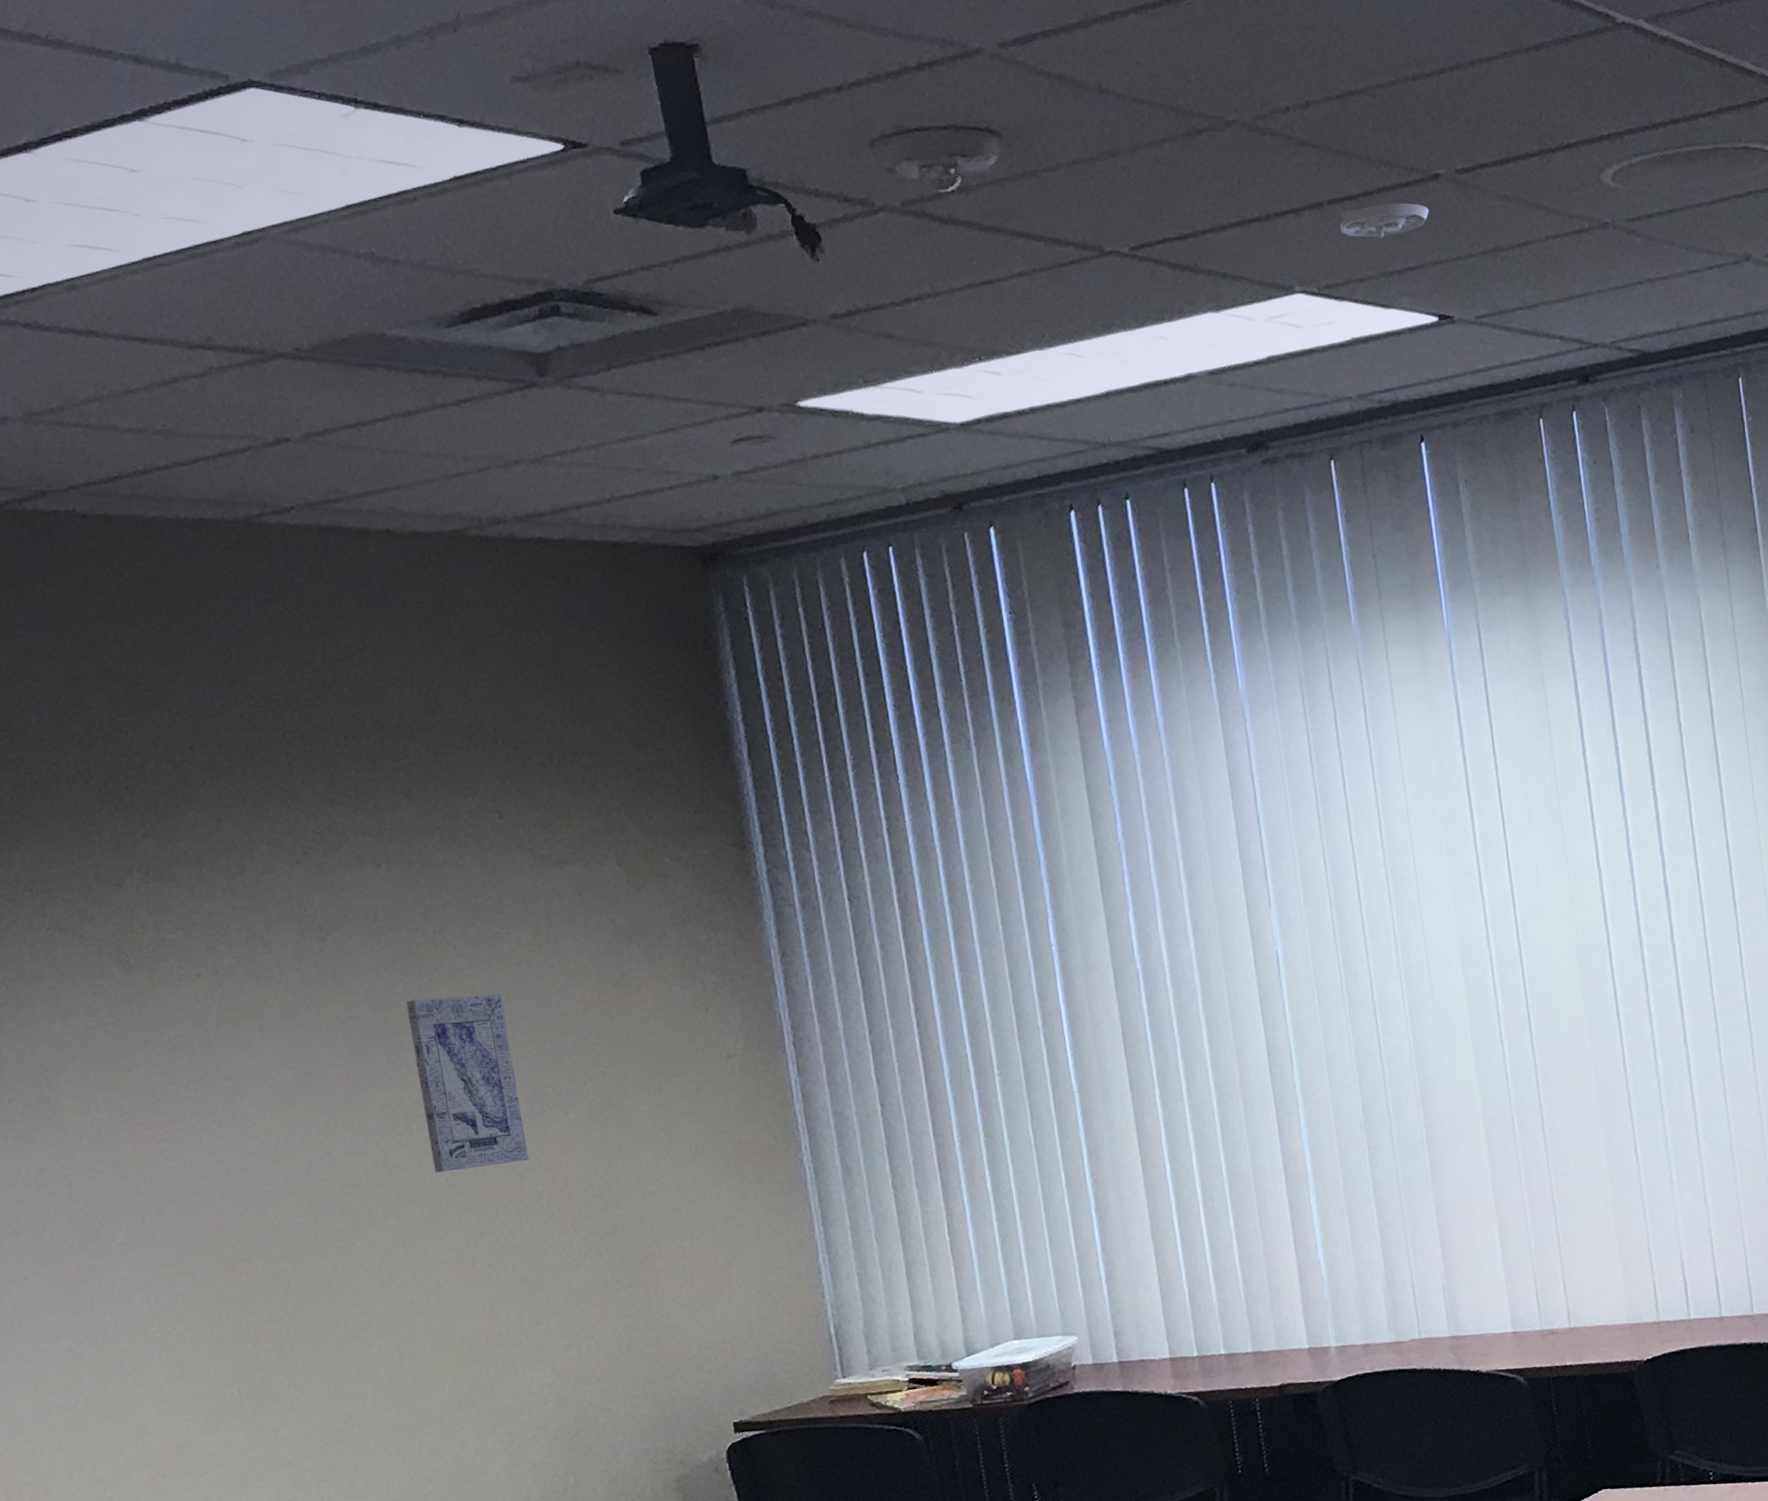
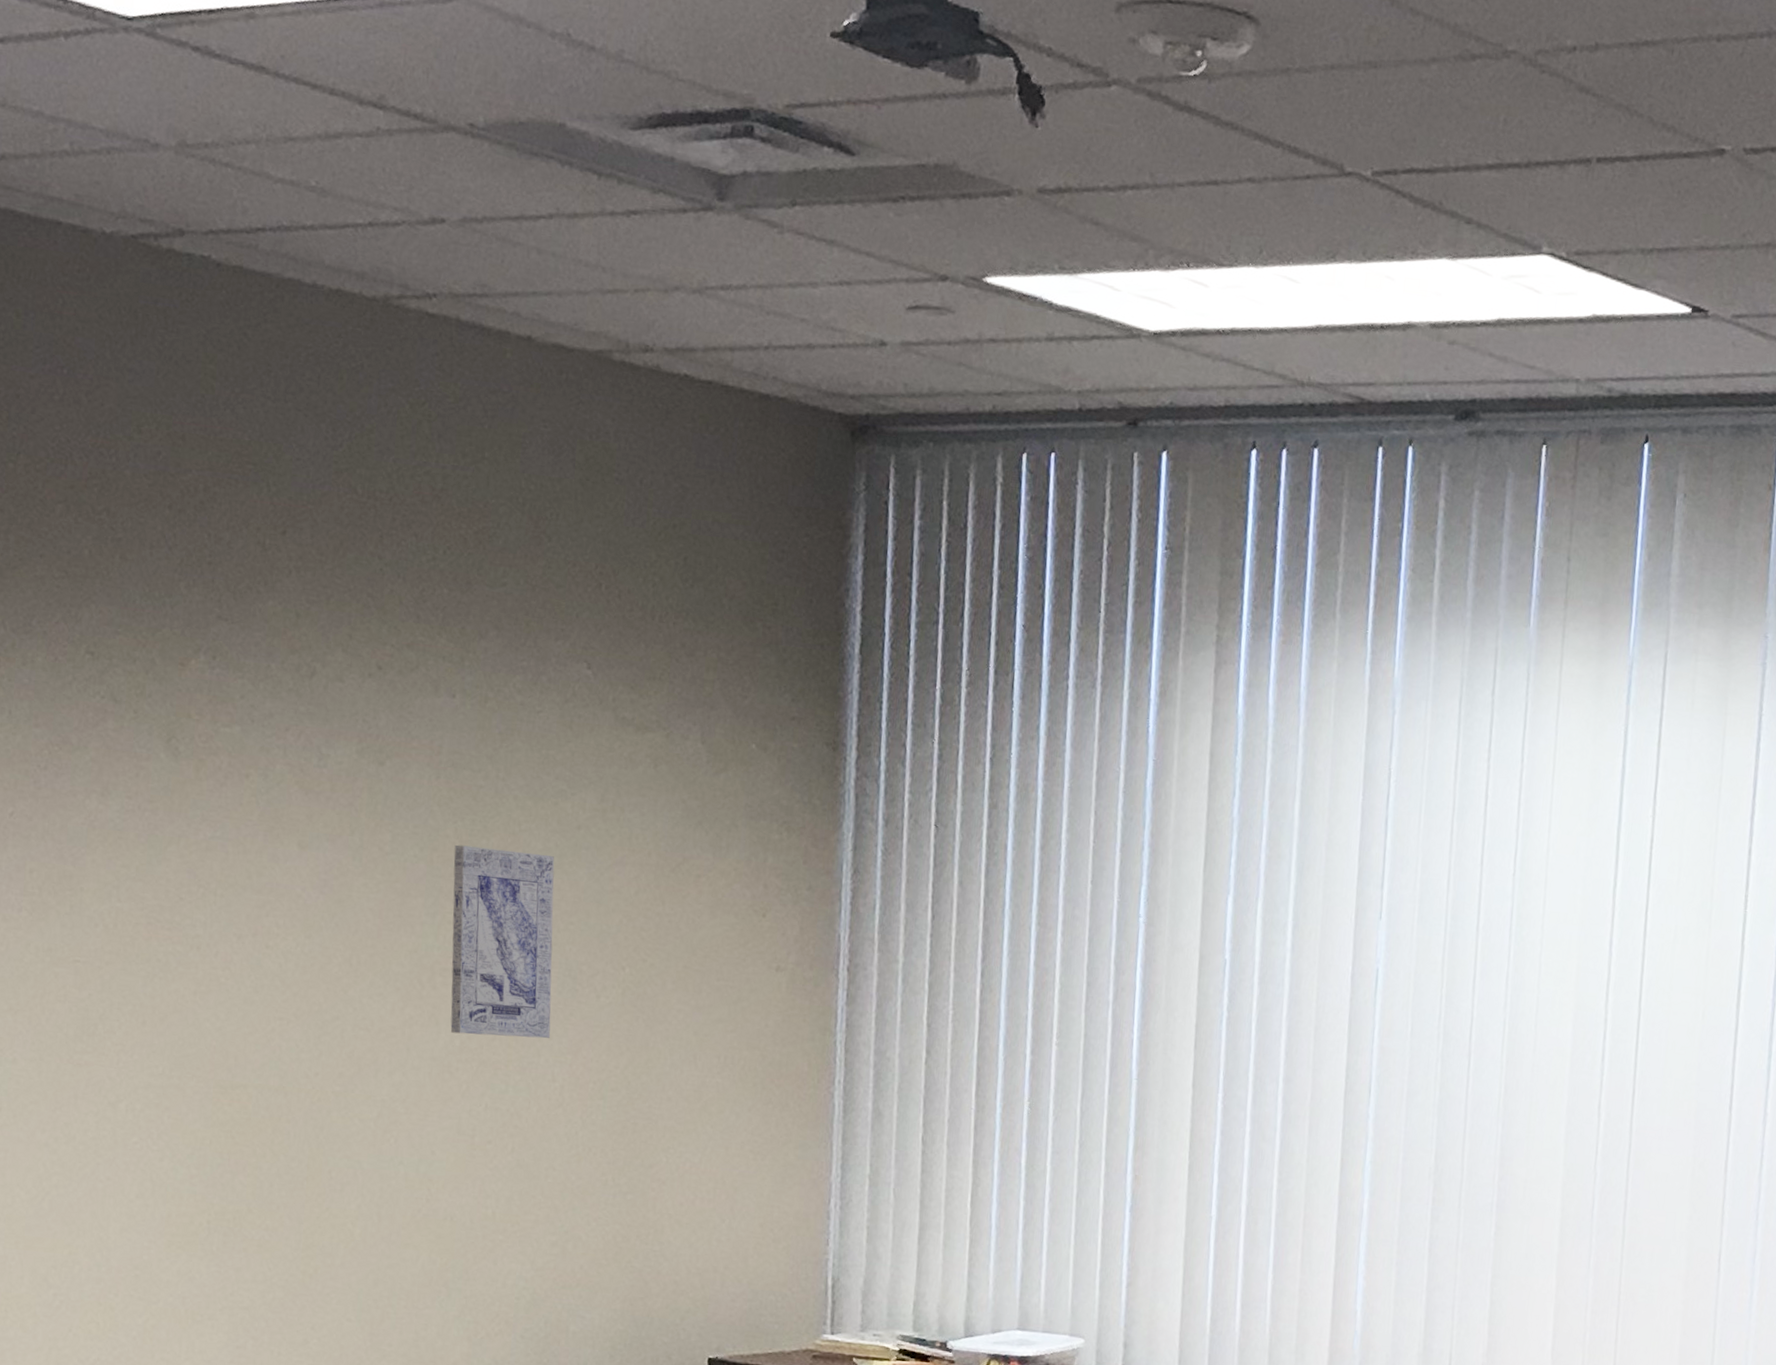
smoke detector: present [1339,202,1429,238] -> none [1604,172,1706,210]

